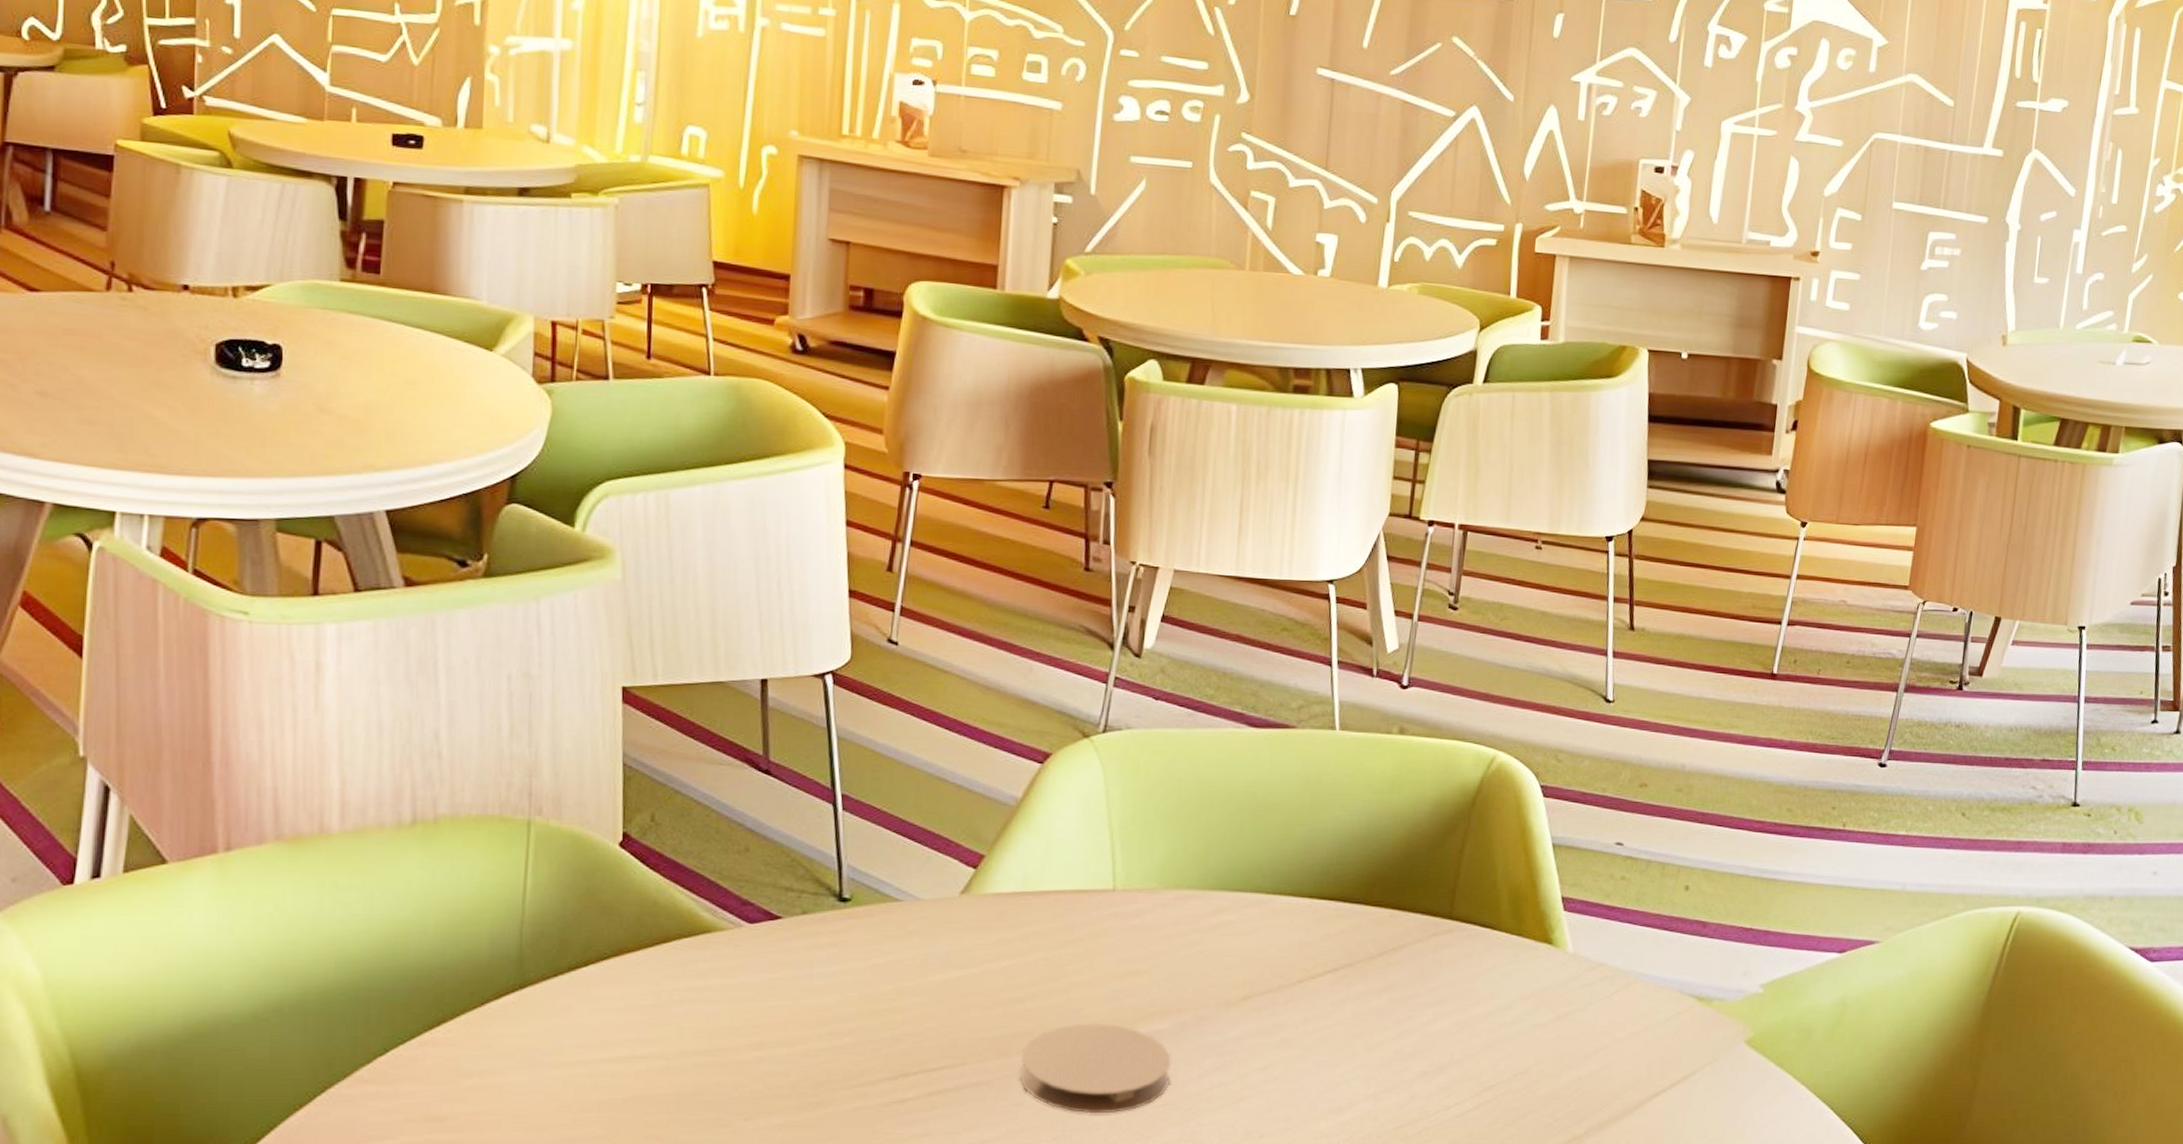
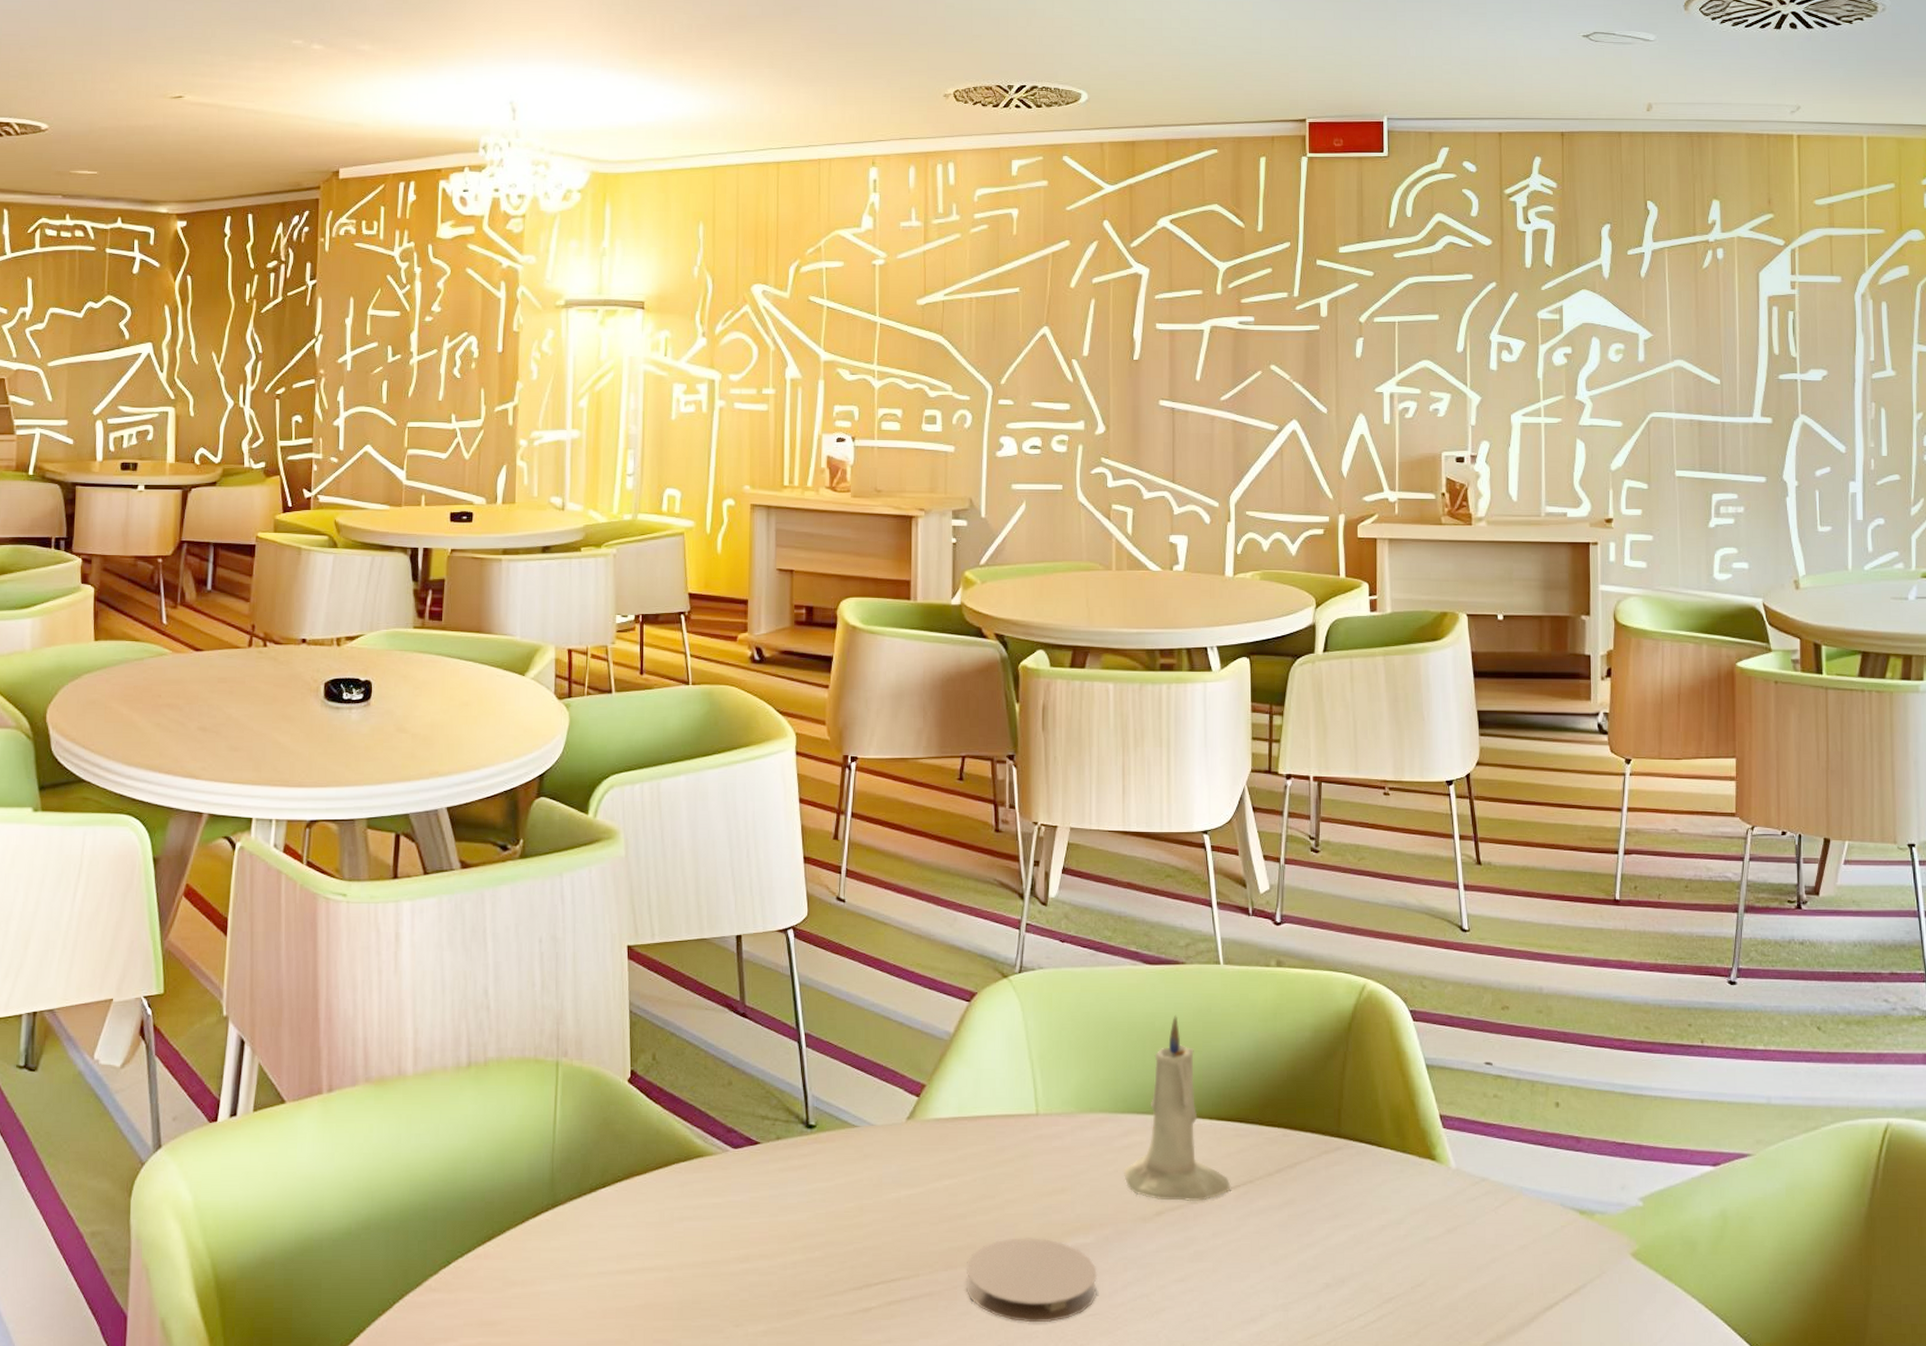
candle: none [1208,784,1328,986] -> present [1123,1015,1231,1202]

